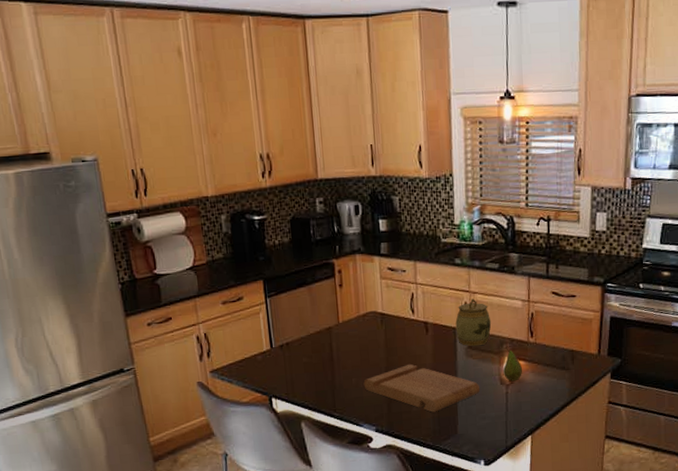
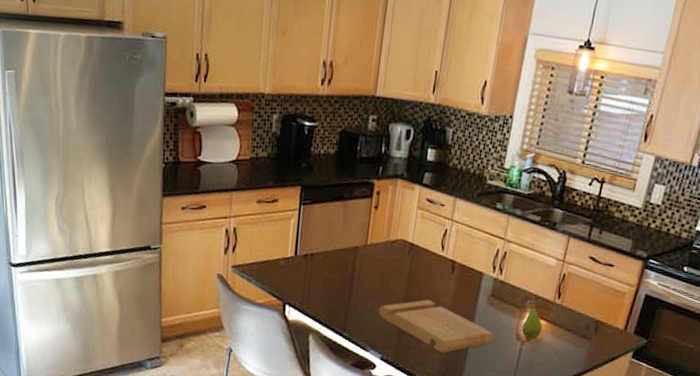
jar: present [455,298,492,347] -> none [482,247,521,296]

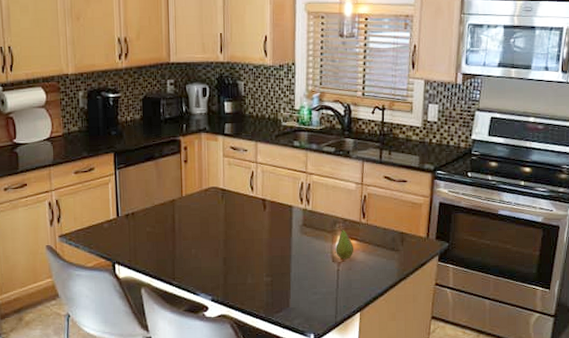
cutting board: present [378,299,495,353] -> none [202,238,313,285]

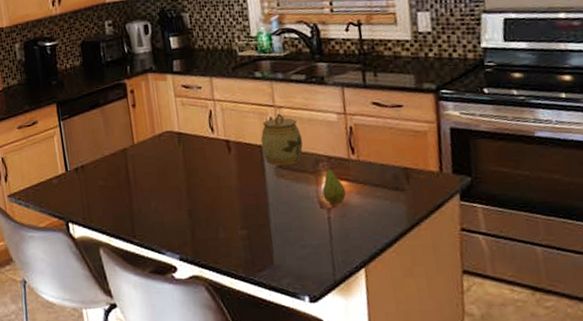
jar: none [292,179,326,225] -> present [260,113,303,166]

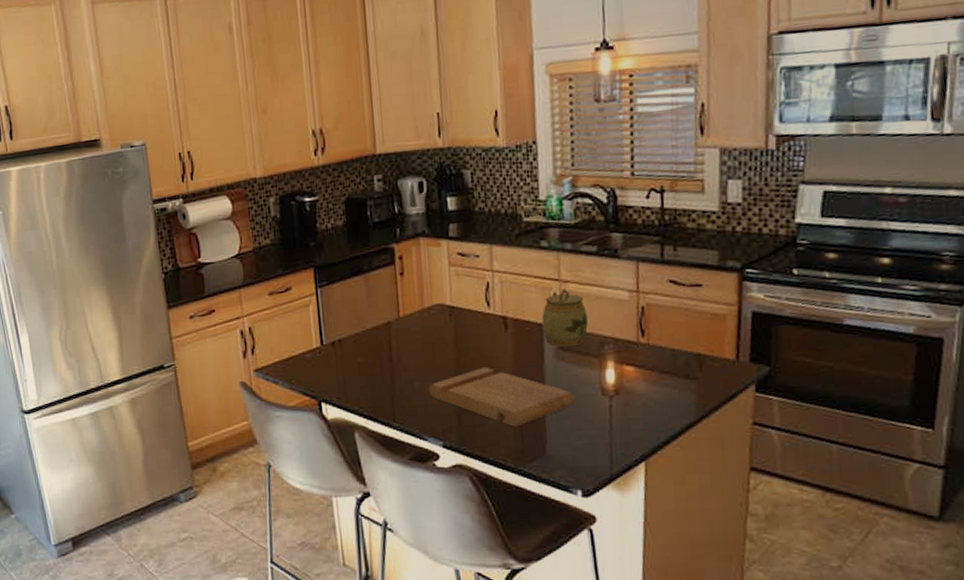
cutting board: none [163,185,297,240] -> present [428,366,576,427]
fruit: present [322,166,346,205] -> none [605,349,632,392]

